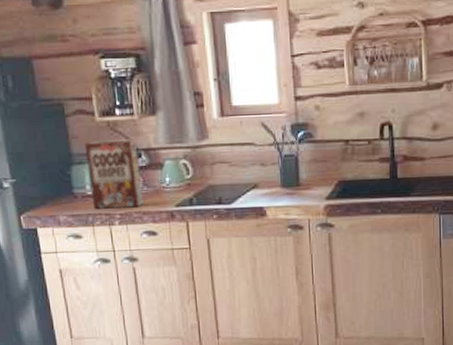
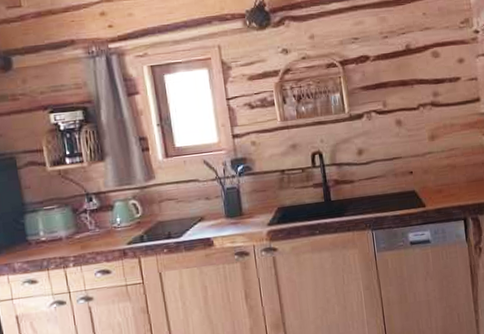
cereal box: present [84,138,143,209] -> none [37,184,96,254]

